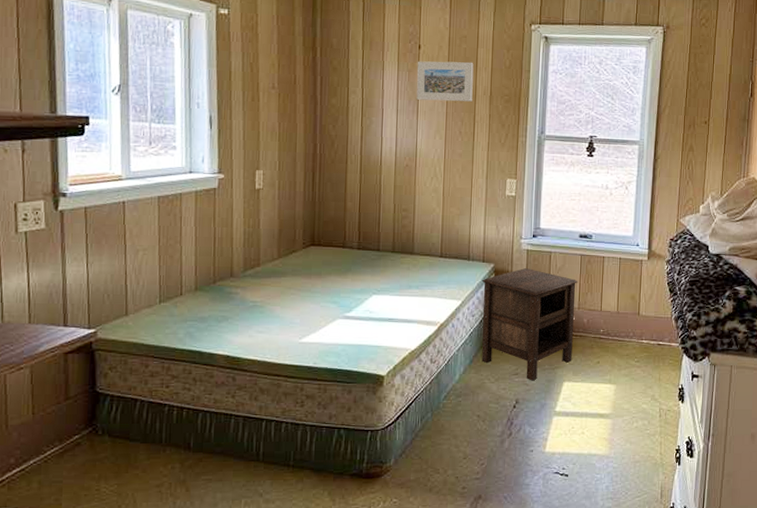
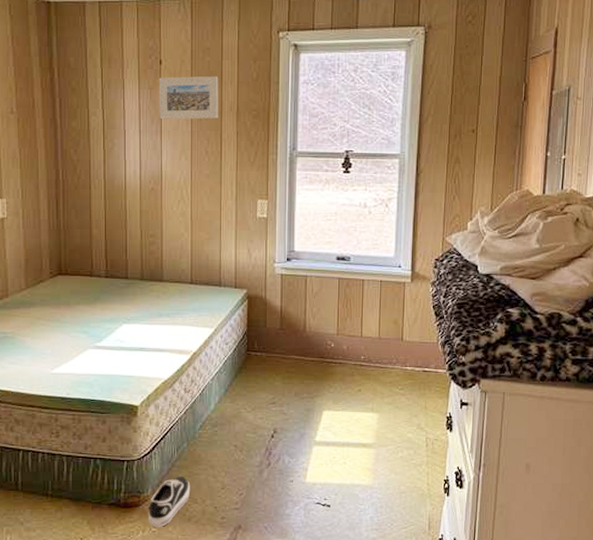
shoe: none [390,446,433,498] -> present [148,476,191,527]
nightstand: present [481,268,577,381] -> none [234,294,335,410]

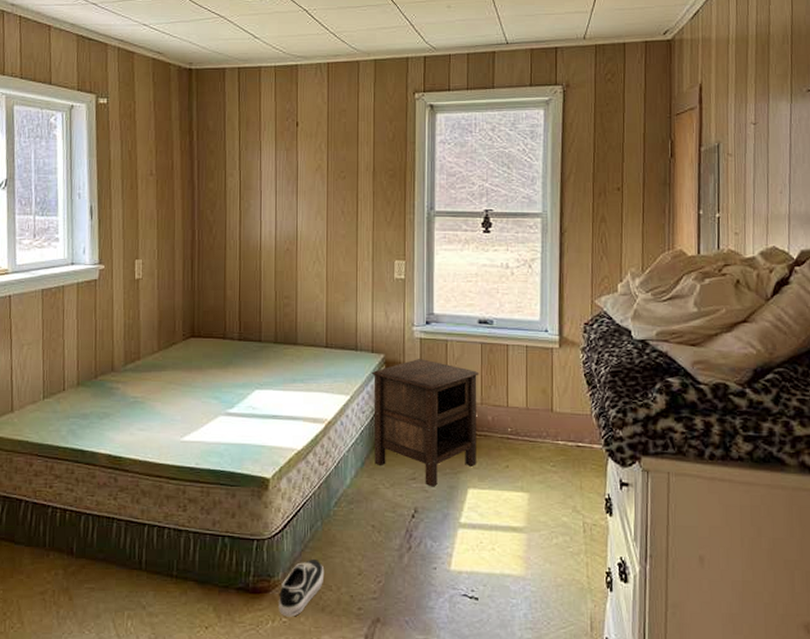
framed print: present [158,75,219,120] -> none [295,136,355,180]
nightstand: none [234,294,335,410] -> present [371,359,478,487]

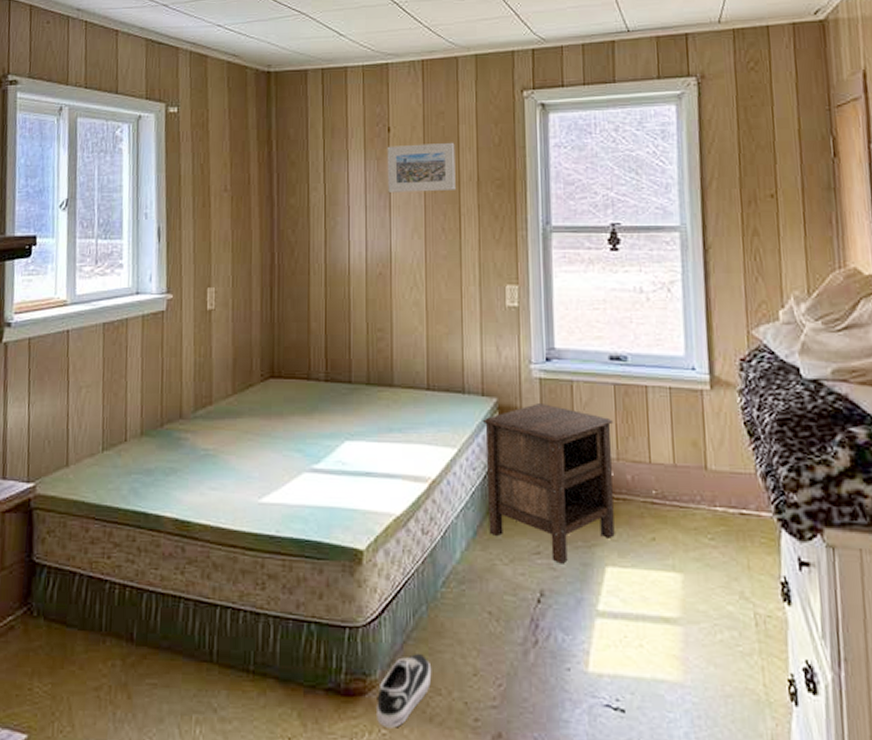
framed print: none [295,136,355,180] -> present [387,142,456,192]

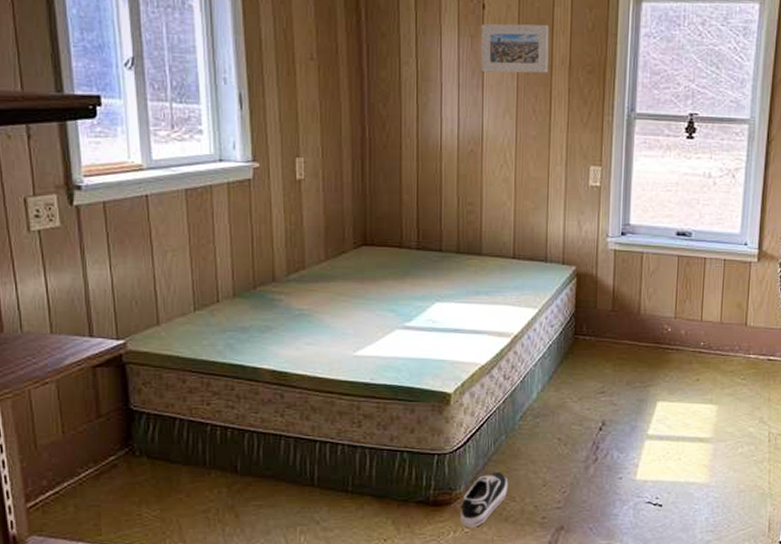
nightstand: present [482,404,615,564] -> none [561,271,674,400]

